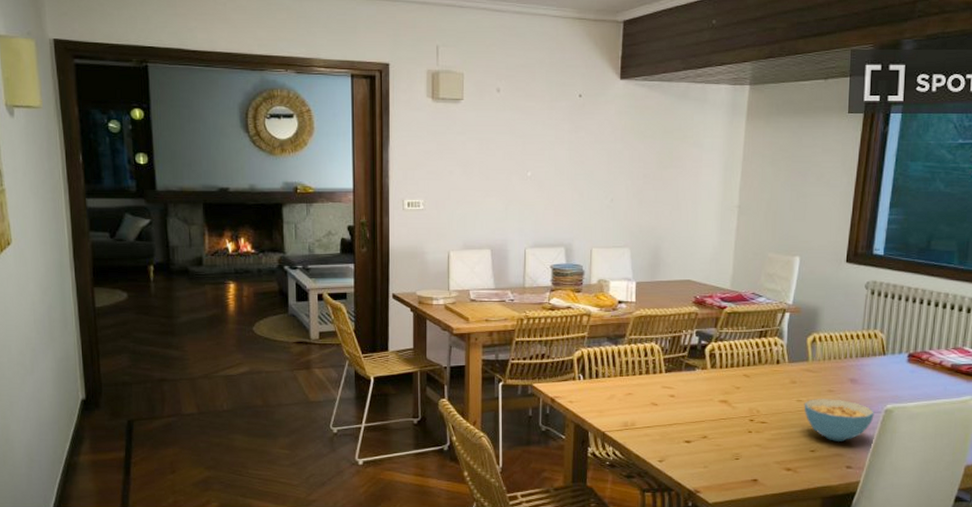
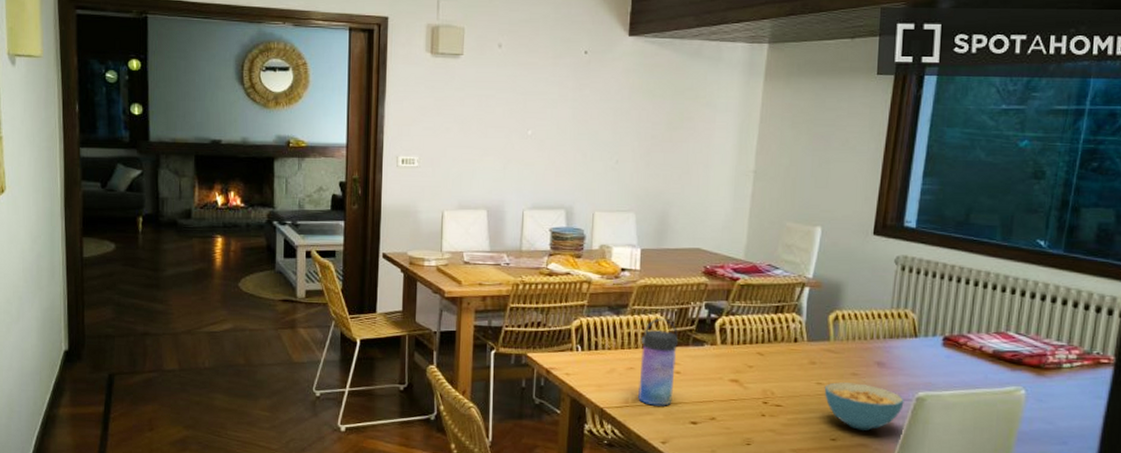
water bottle: none [636,346,673,428] -> present [637,318,679,406]

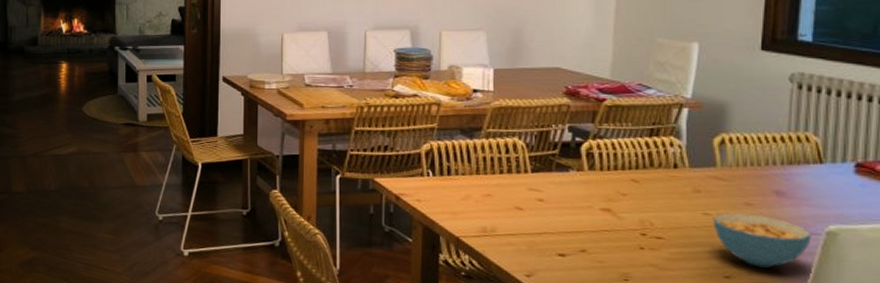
water bottle: present [637,318,679,406] -> none [496,141,541,236]

